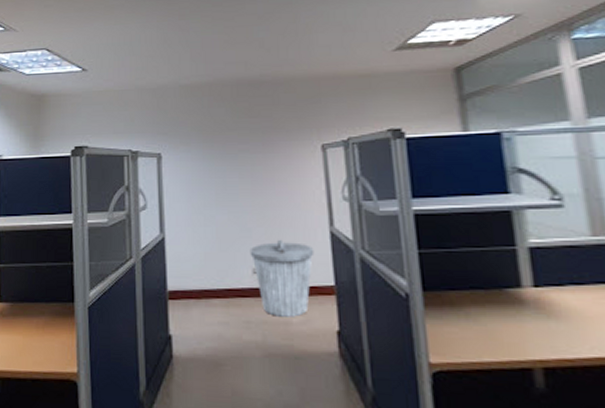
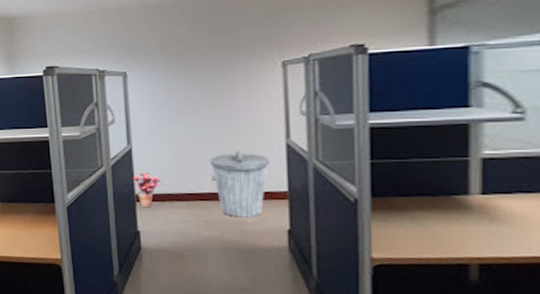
potted plant: none [166,264,197,307] -> present [133,172,161,208]

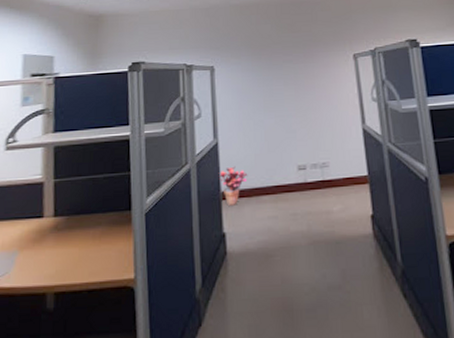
trash can: present [210,150,270,218] -> none [295,137,350,207]

